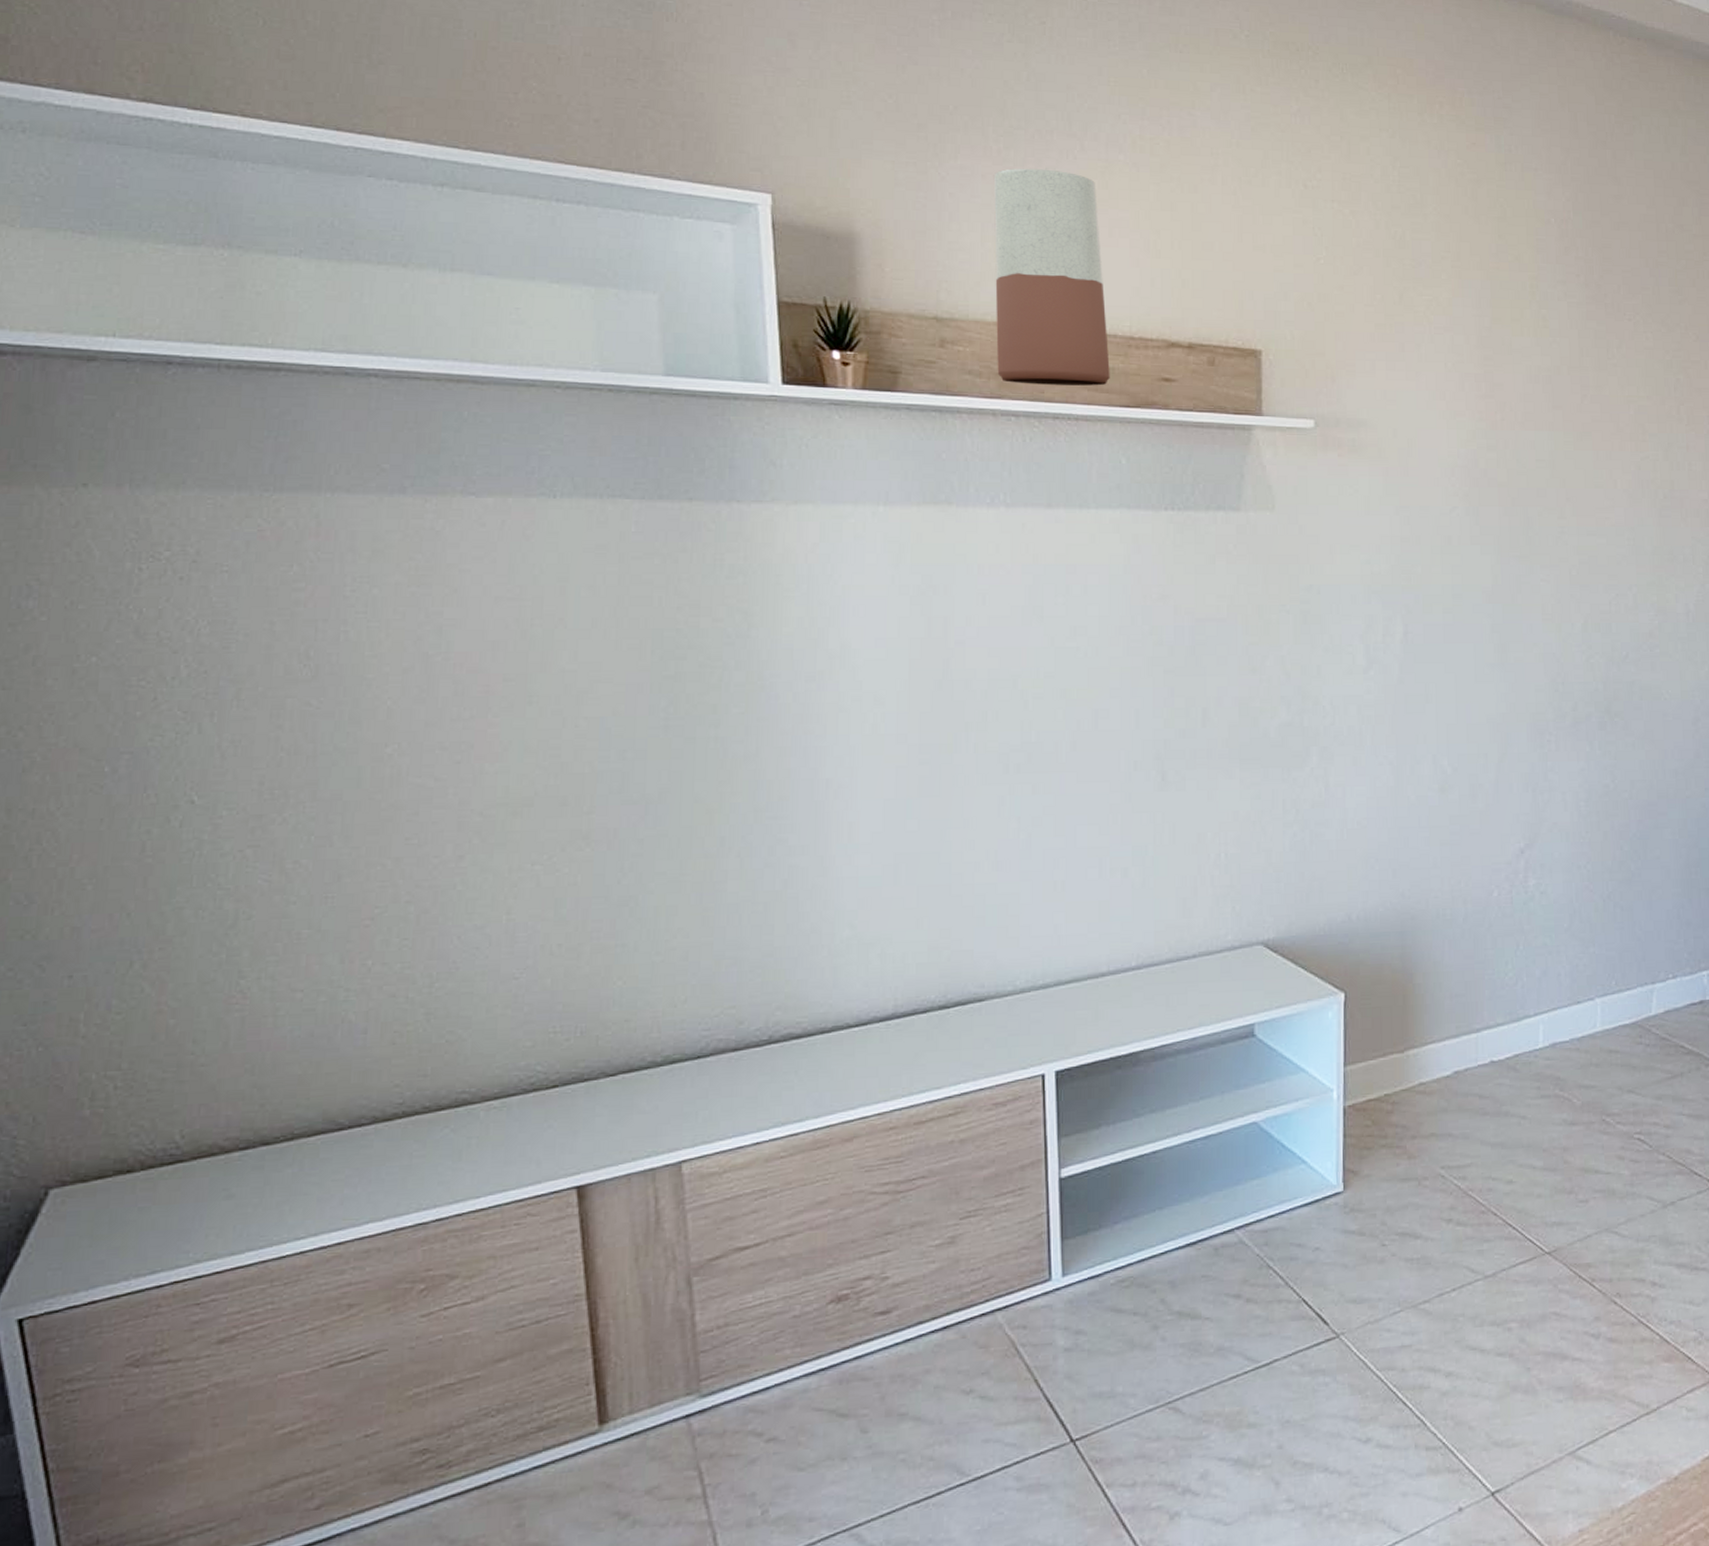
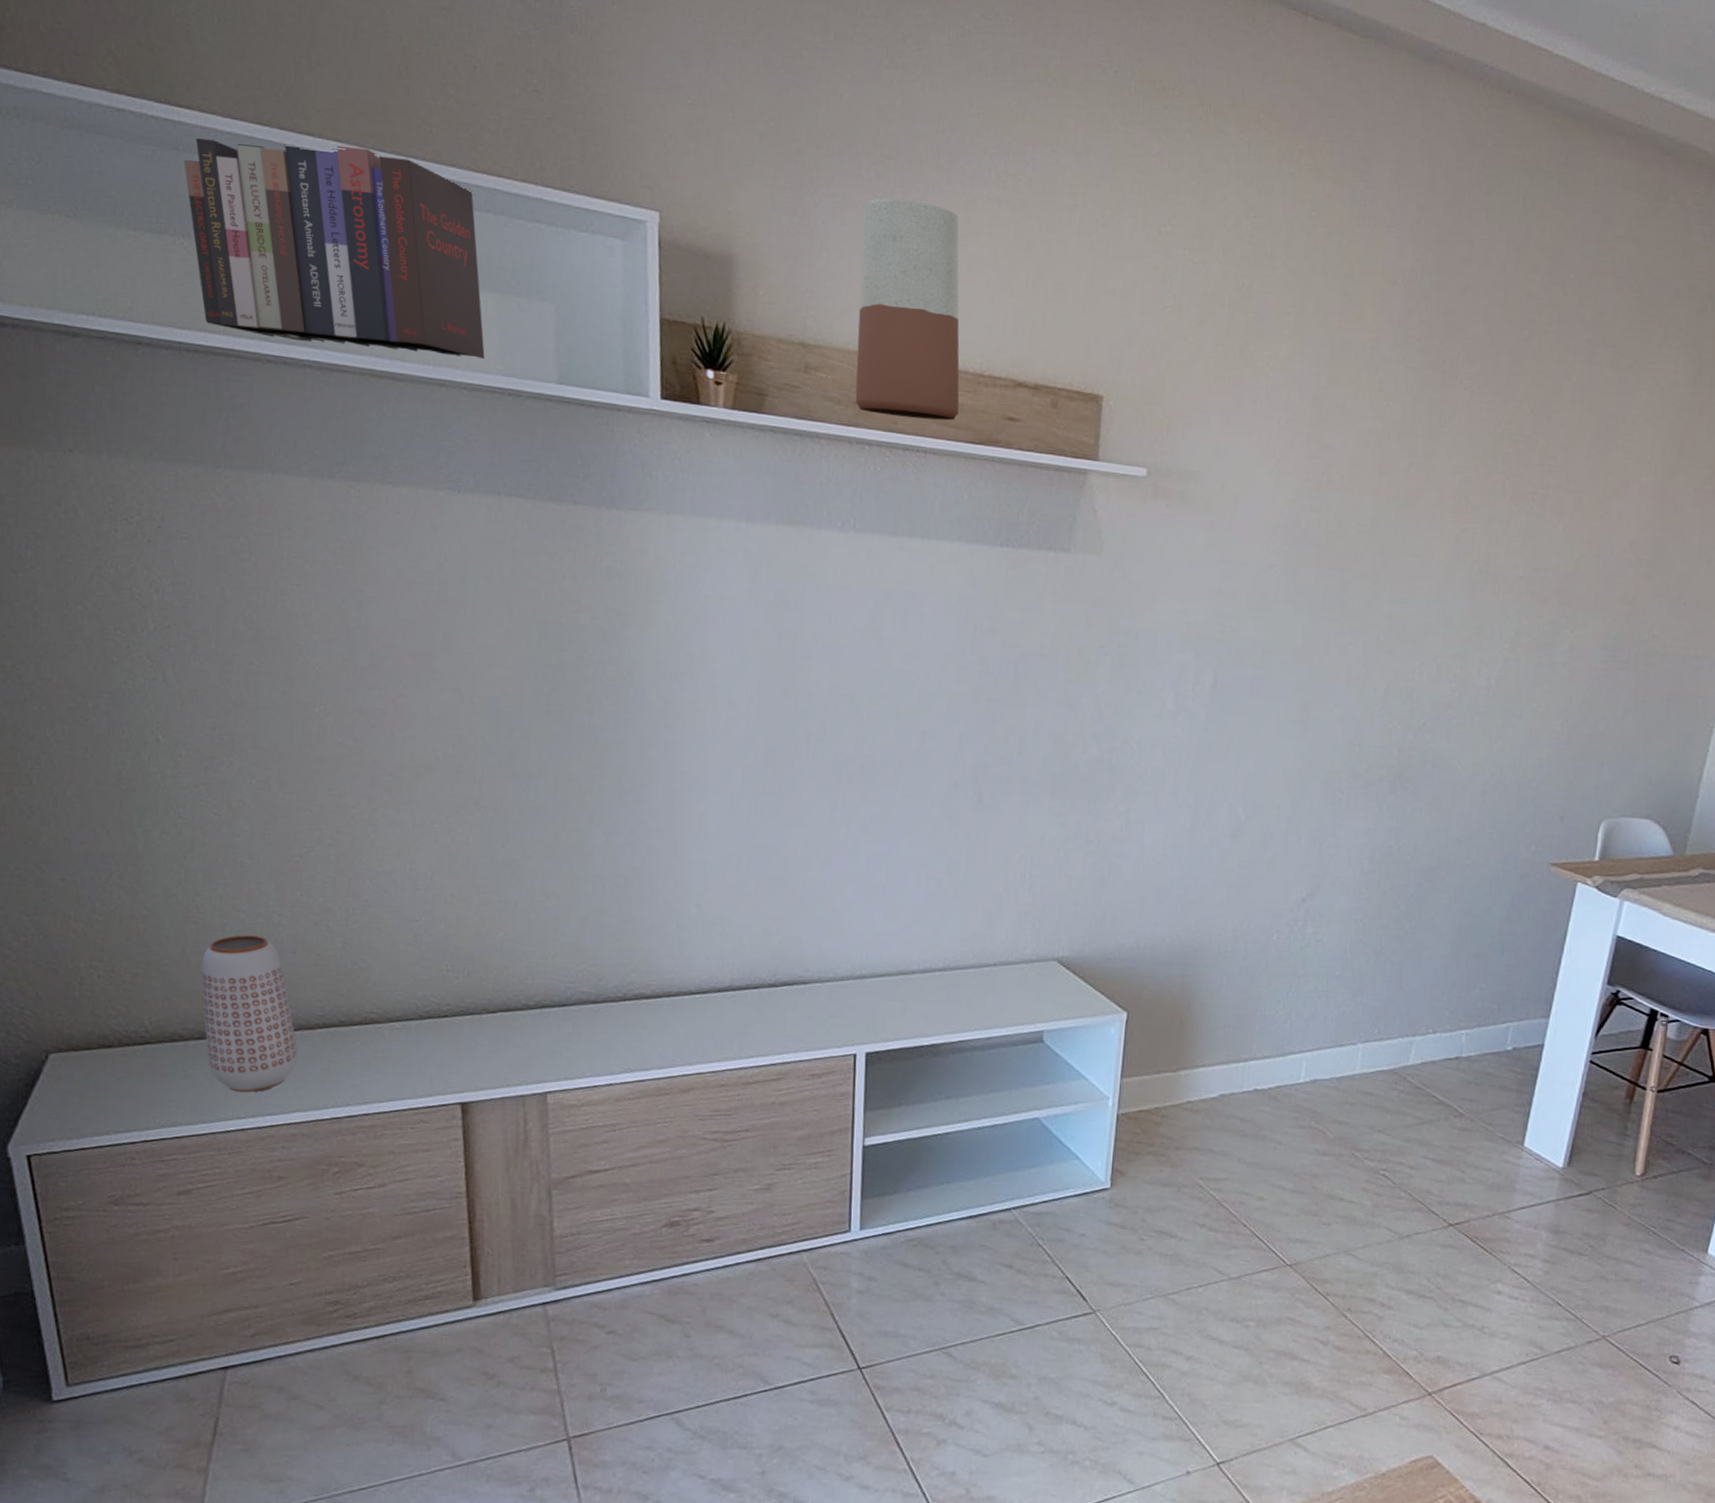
books: none [223,144,580,355] -> present [184,138,485,359]
vase: none [247,1017,372,1208] -> present [201,935,298,1093]

